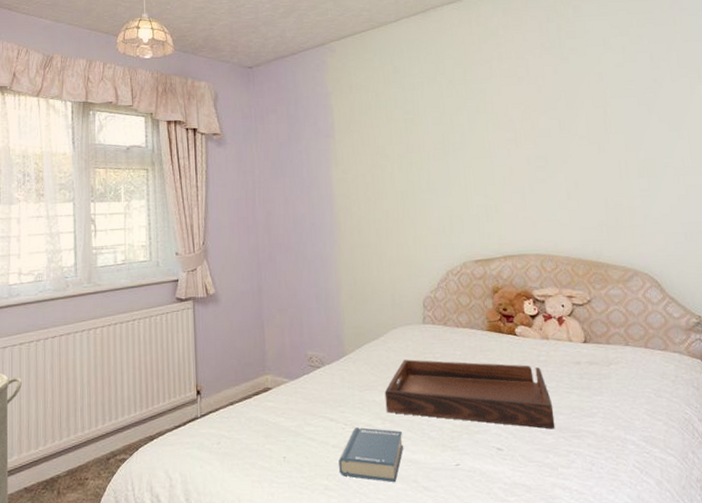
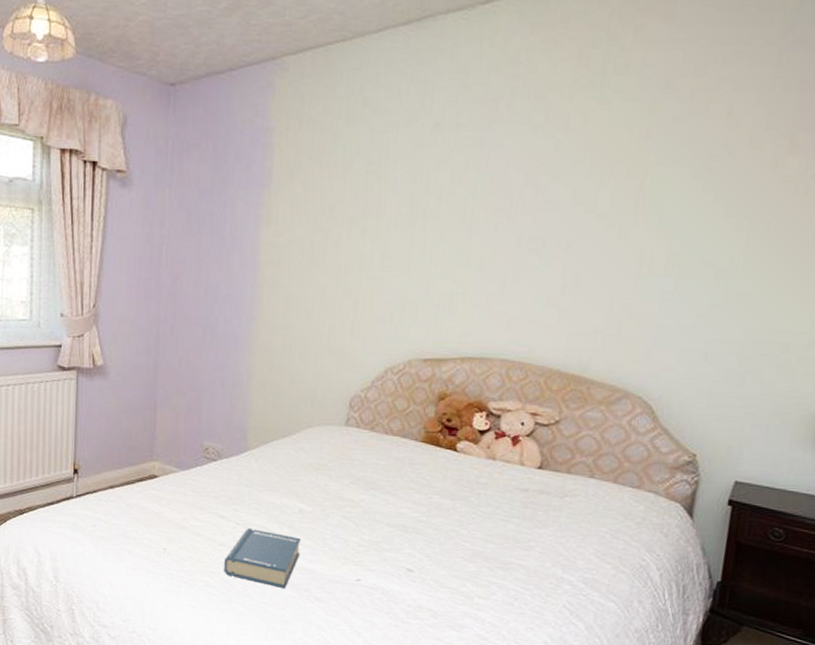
serving tray: present [384,359,555,429] -> none [286,463,484,557]

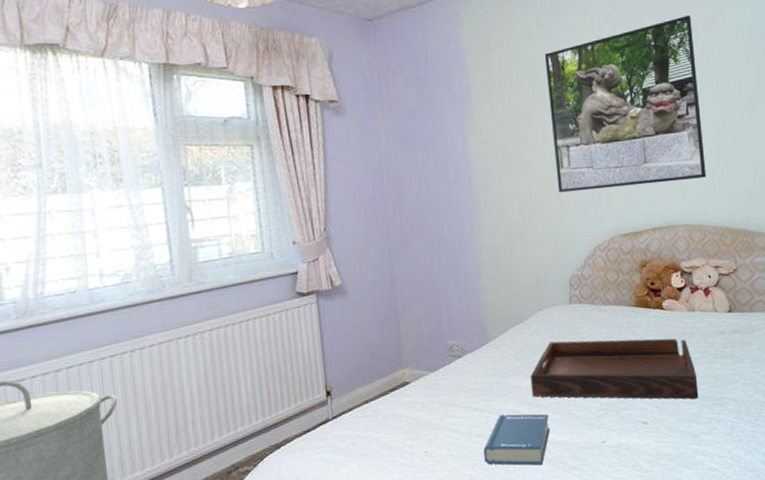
serving tray: none [286,463,484,557] -> present [530,338,699,399]
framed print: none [354,106,564,308] -> present [544,15,707,193]

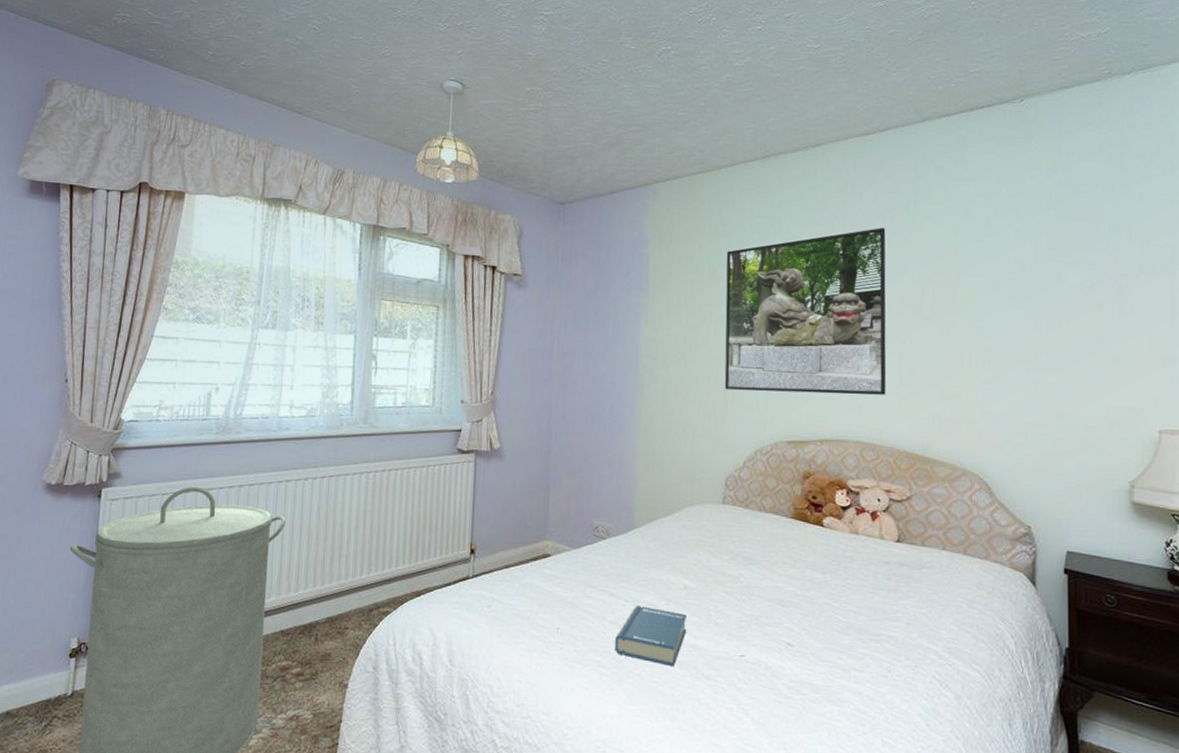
serving tray: present [530,338,699,399] -> none [672,540,854,630]

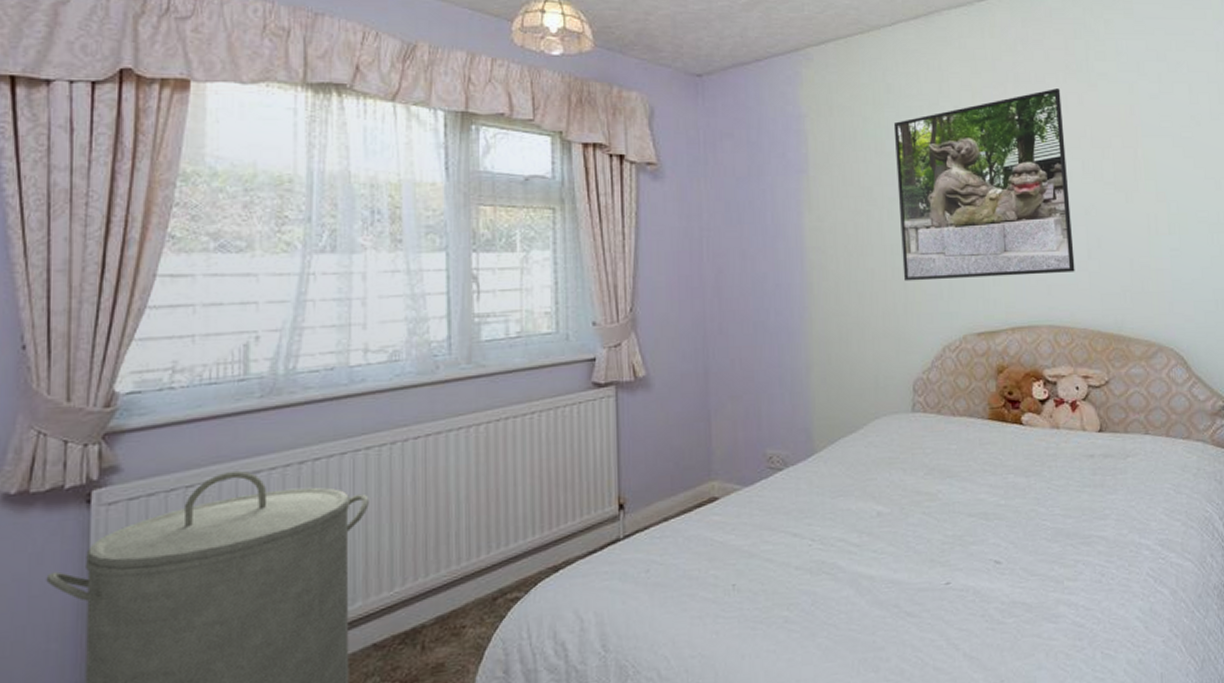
hardback book: present [615,606,687,667] -> none [803,543,884,610]

